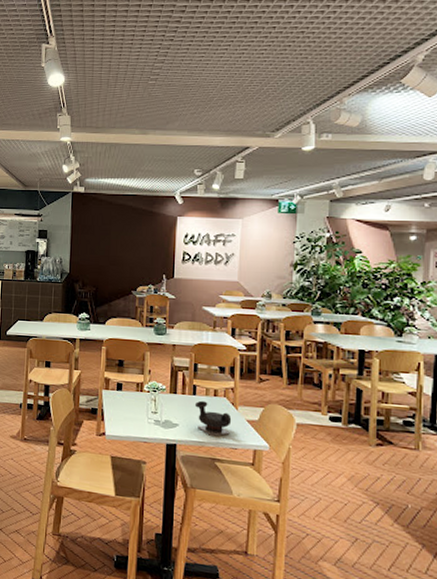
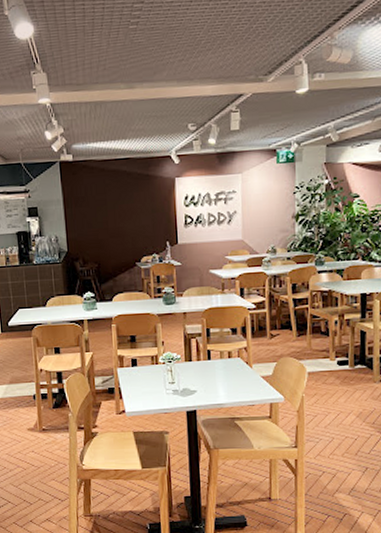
teapot: present [195,400,232,437] -> none [211,364,247,398]

